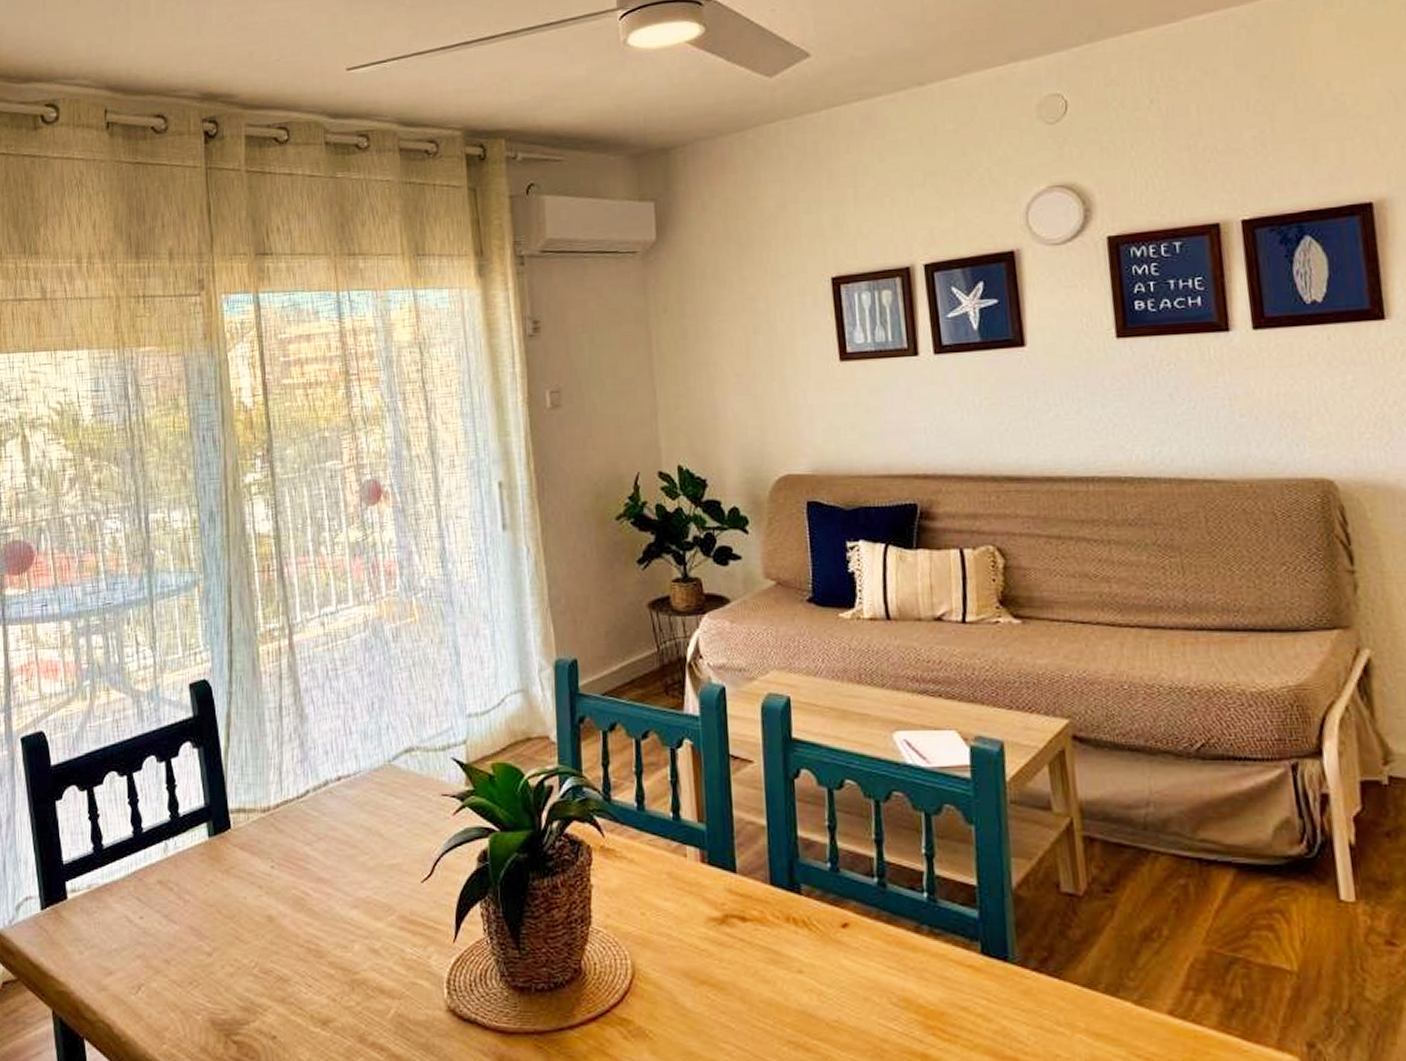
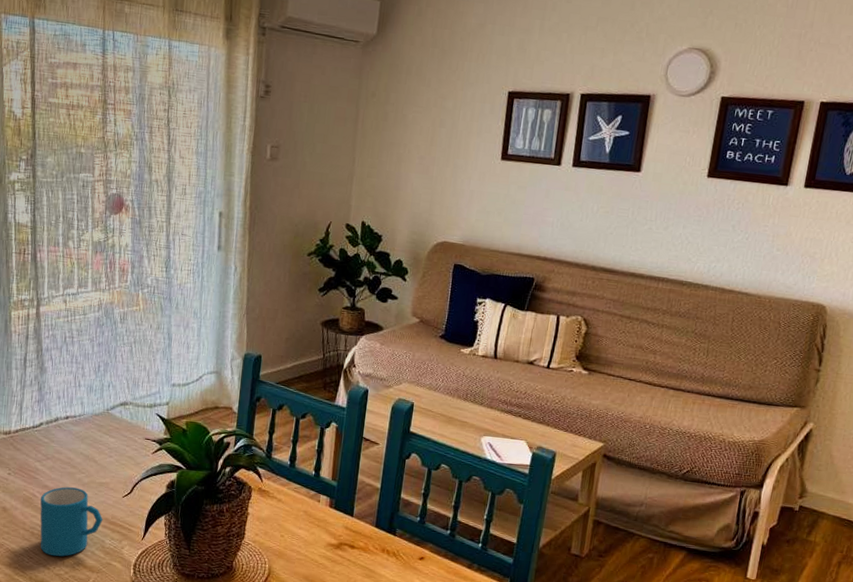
mug: none [315,876,399,981] -> present [40,486,103,557]

